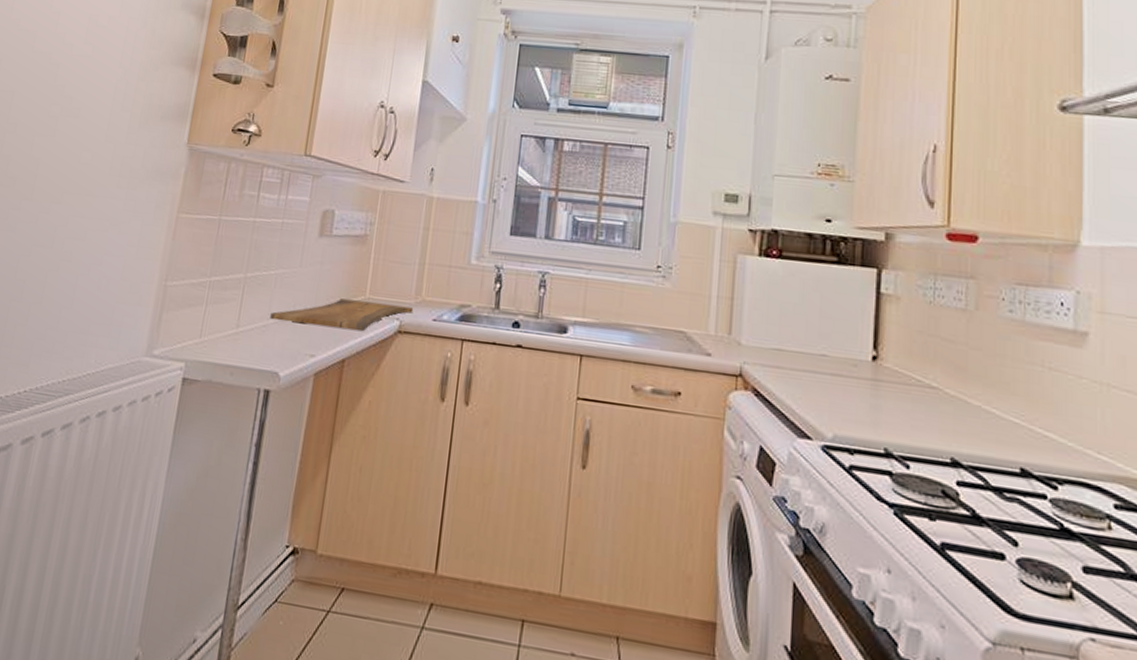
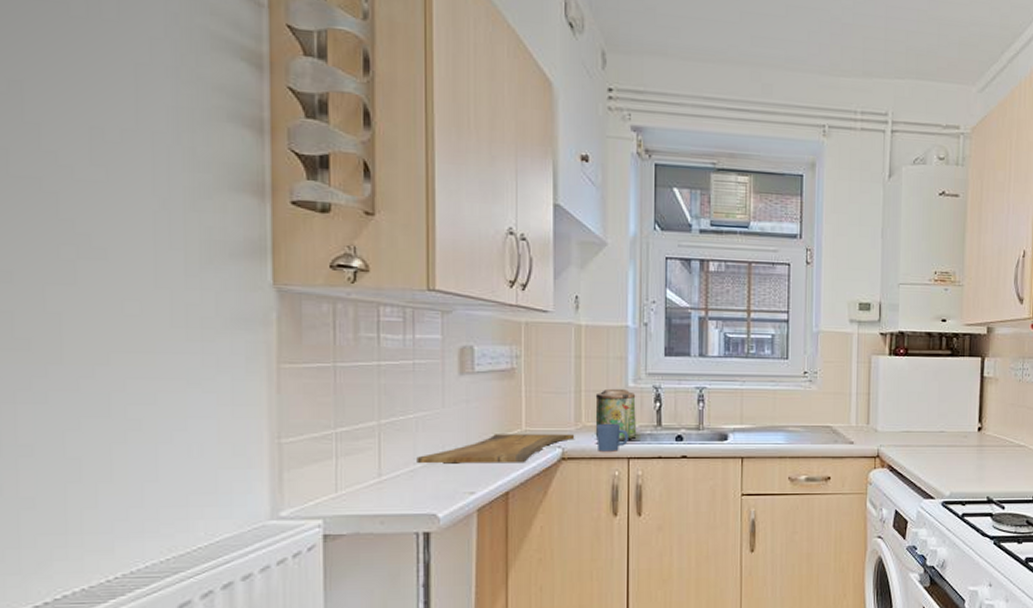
canister: none [432,263,477,321] -> present [595,388,637,442]
mug: none [433,299,465,333] -> present [596,423,628,453]

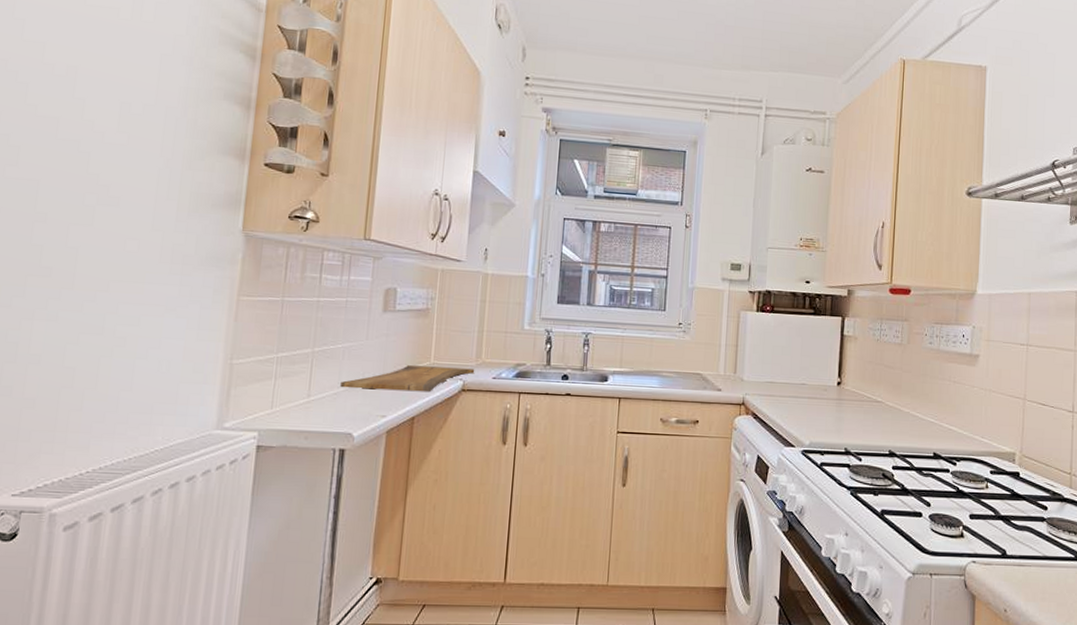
canister: present [595,388,637,442] -> none [492,330,530,378]
mug: present [596,423,628,453] -> none [493,360,521,388]

